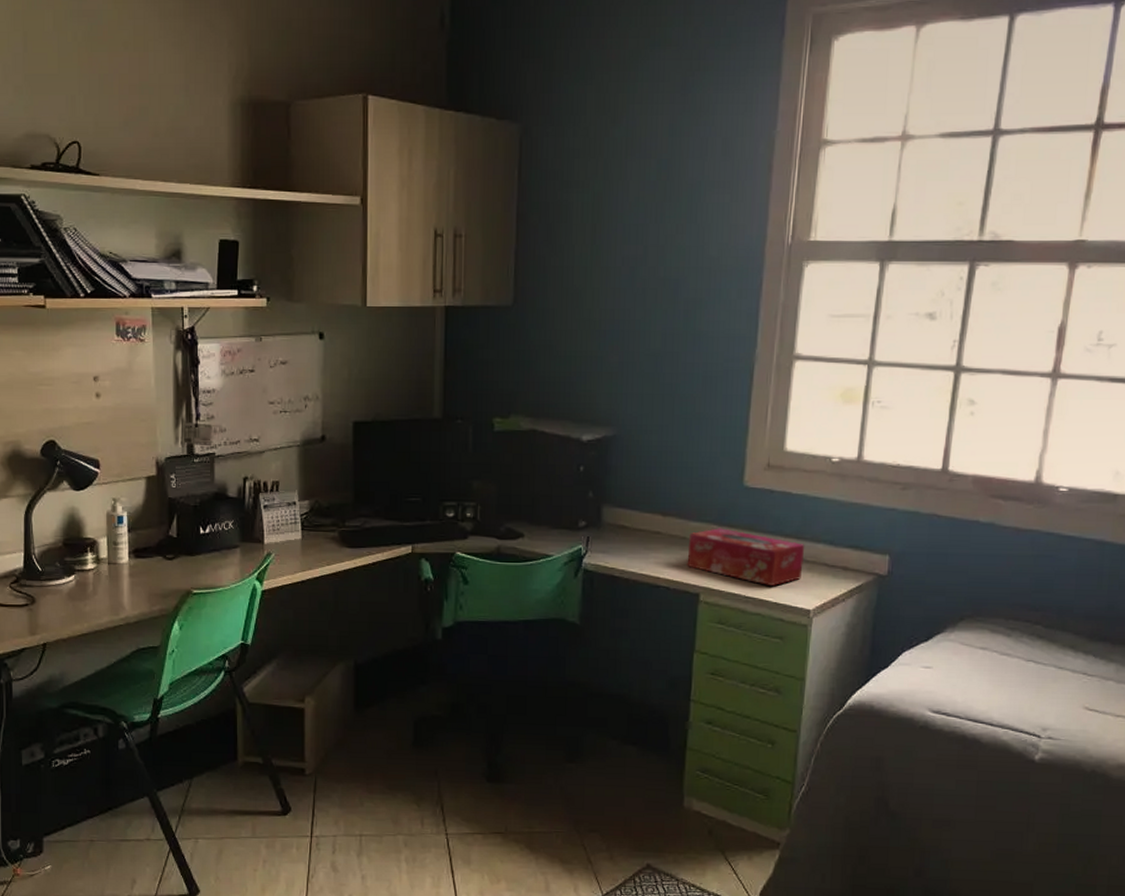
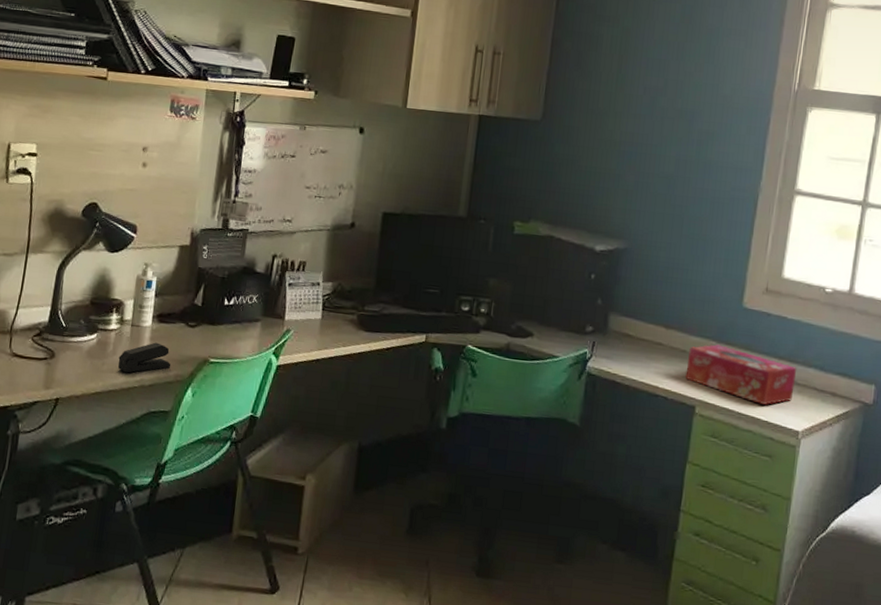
stapler: none [100,578,154,612] -> present [118,342,171,373]

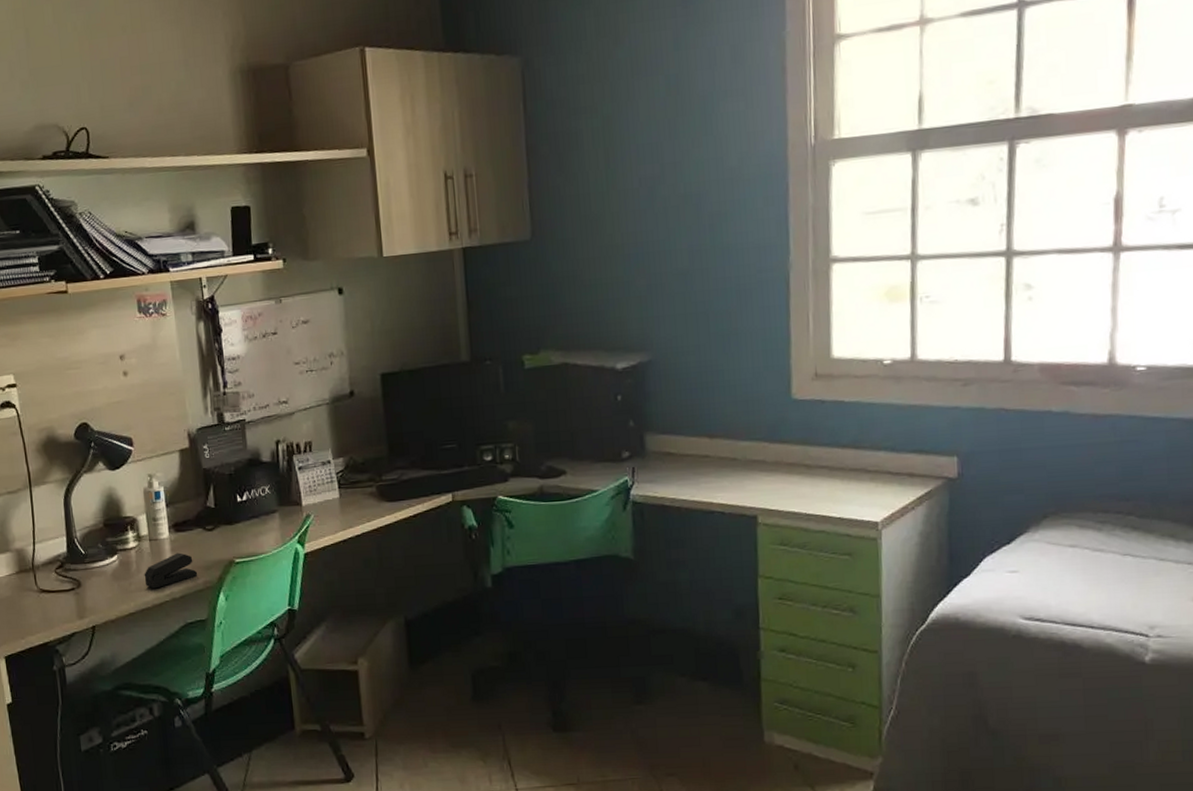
tissue box: present [685,344,797,405] -> none [739,445,865,500]

